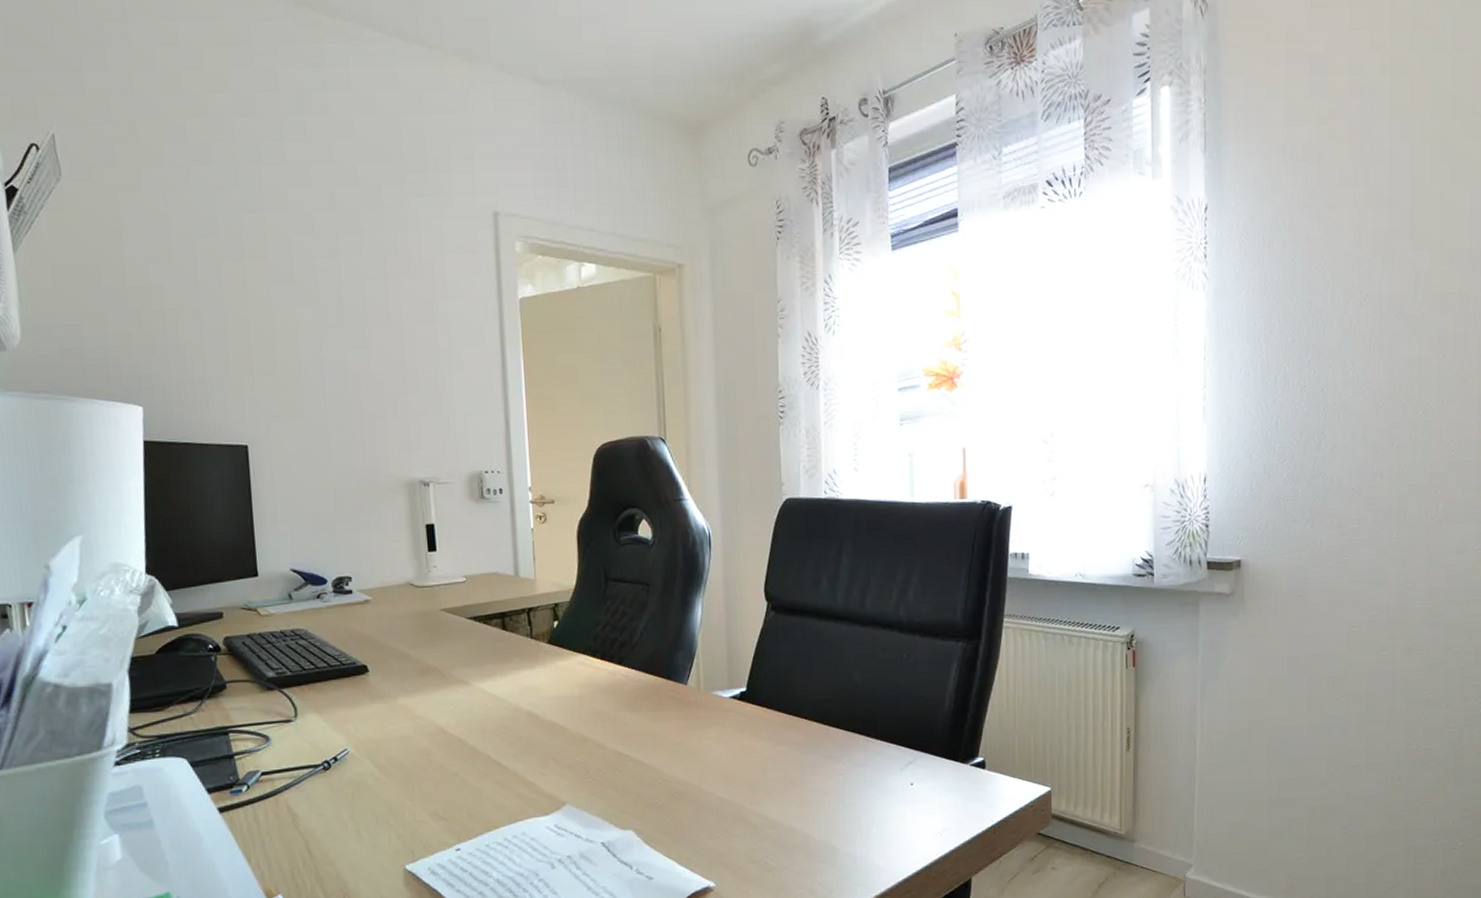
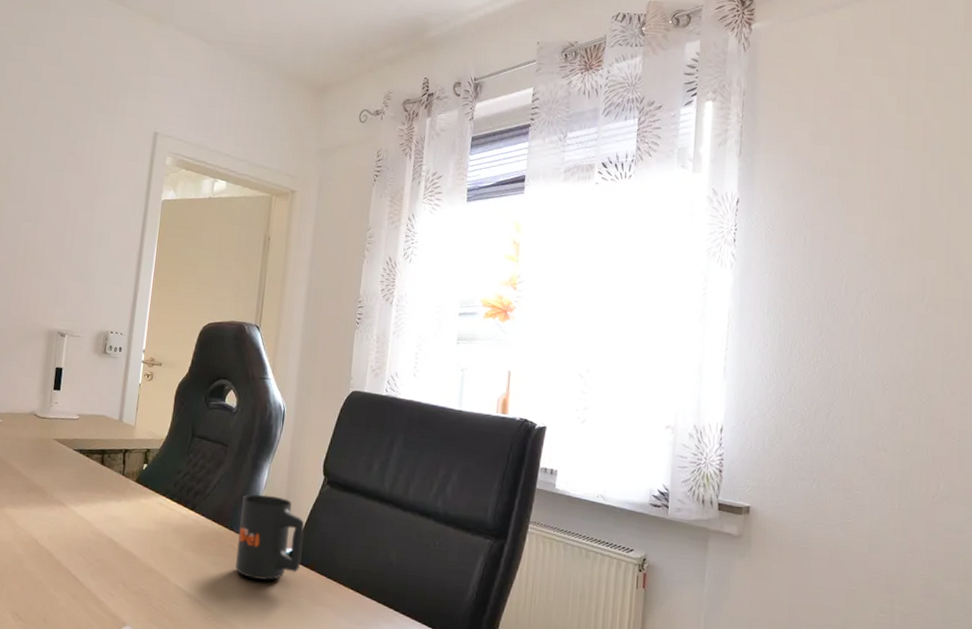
mug: none [677,633,754,730] -> present [235,494,305,580]

